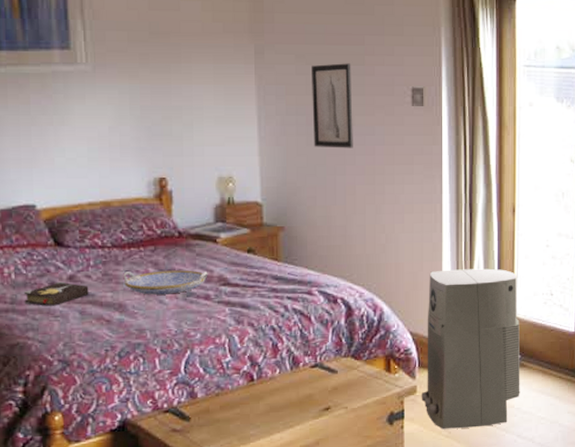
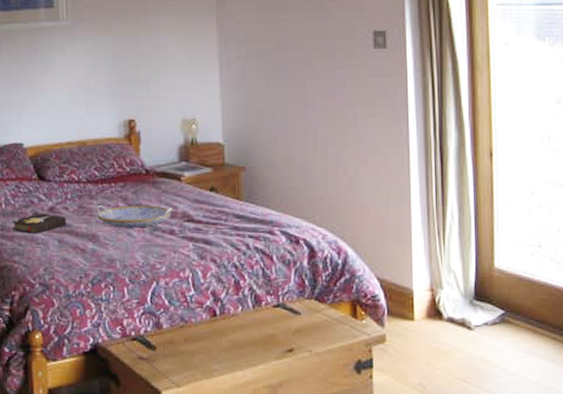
wall art: present [312,63,353,148] -> none [271,9,314,92]
air purifier: present [421,268,520,430] -> none [391,215,506,386]

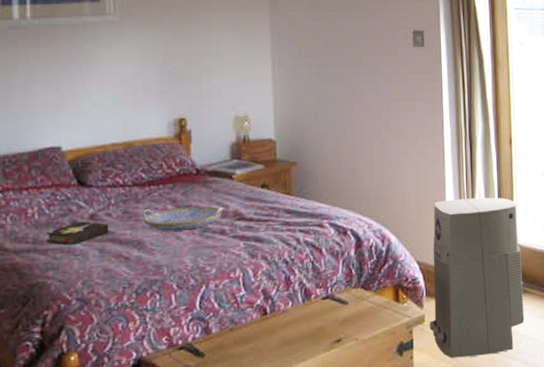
air purifier: none [391,215,506,386] -> present [429,197,525,359]

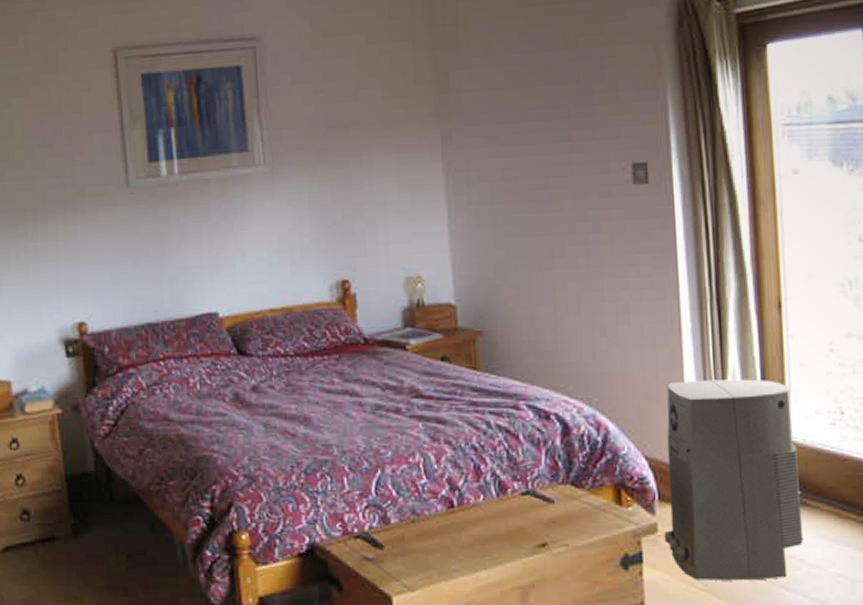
hardback book: present [46,220,109,245] -> none [208,392,273,418]
serving tray: present [142,206,224,232] -> none [307,380,398,408]

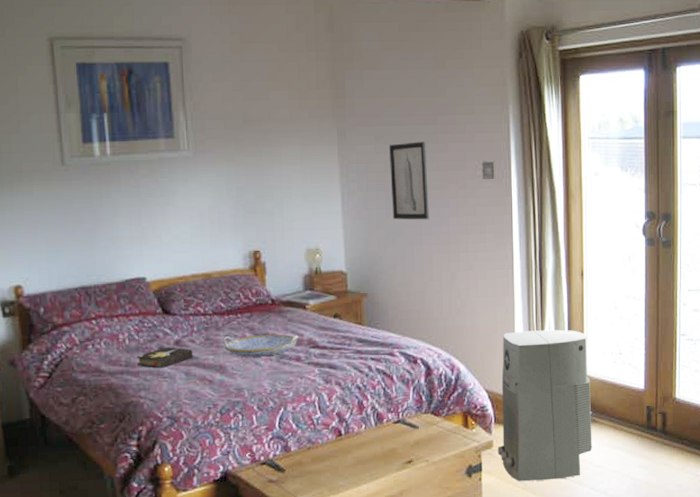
hardback book: none [208,392,273,418] -> present [136,346,193,368]
serving tray: none [307,380,398,408] -> present [223,334,299,357]
wall art: none [507,140,562,239] -> present [389,141,429,220]

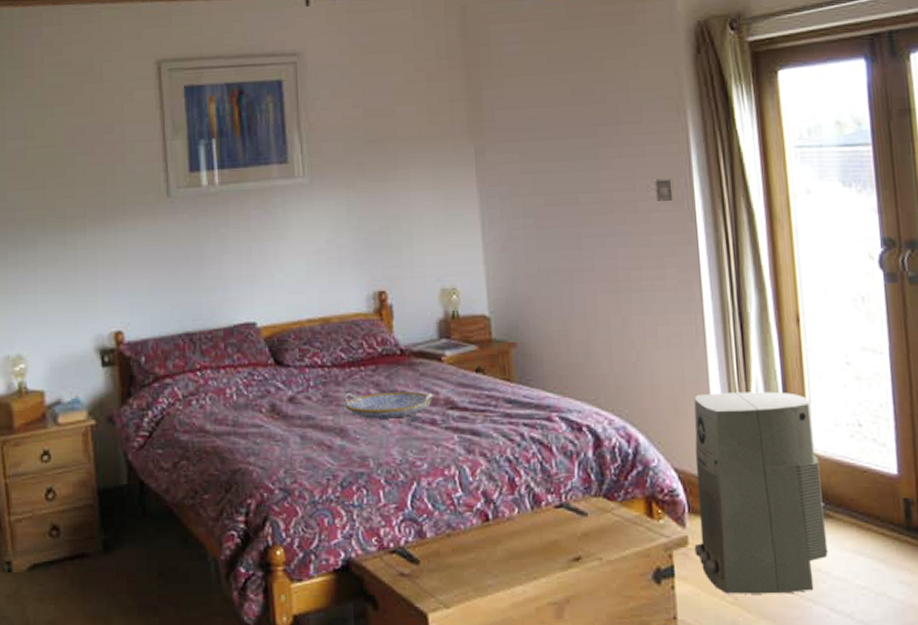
hardback book: present [136,346,193,368] -> none [245,403,309,430]
wall art: present [389,141,429,220] -> none [538,158,591,253]

